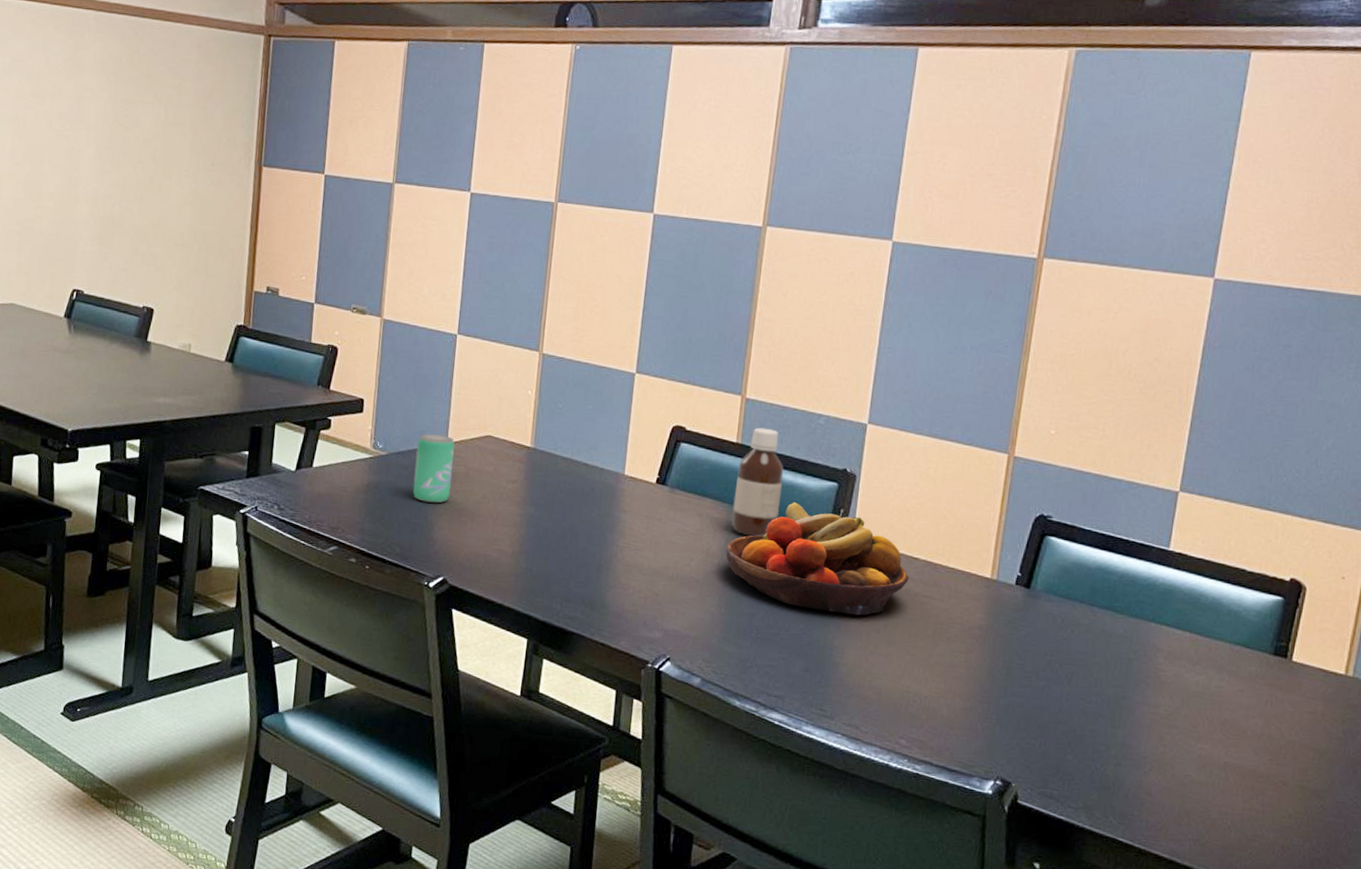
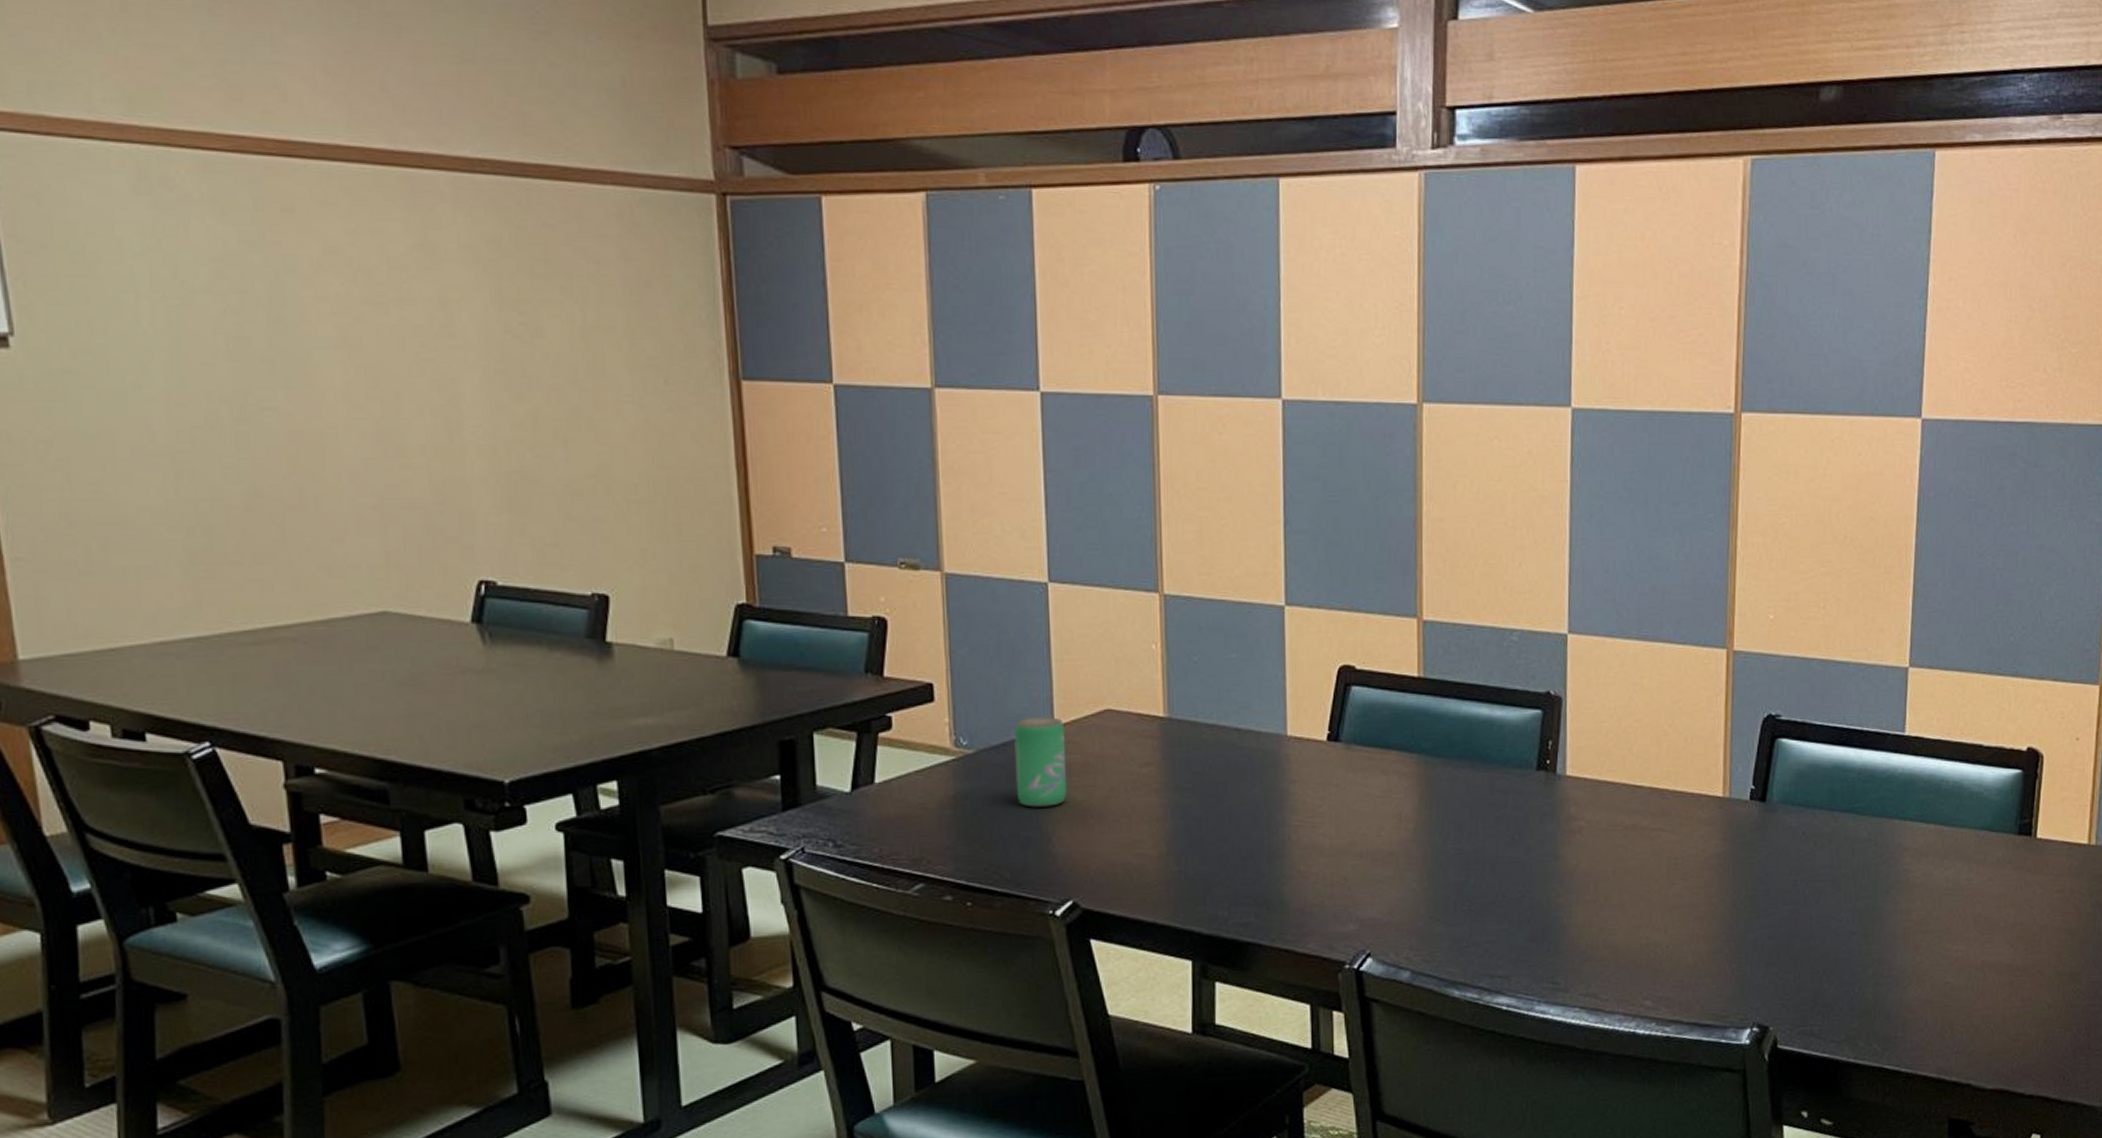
fruit bowl: present [725,501,909,616] -> none [1421,739,1634,866]
bottle: present [731,427,784,537] -> none [1423,654,1479,790]

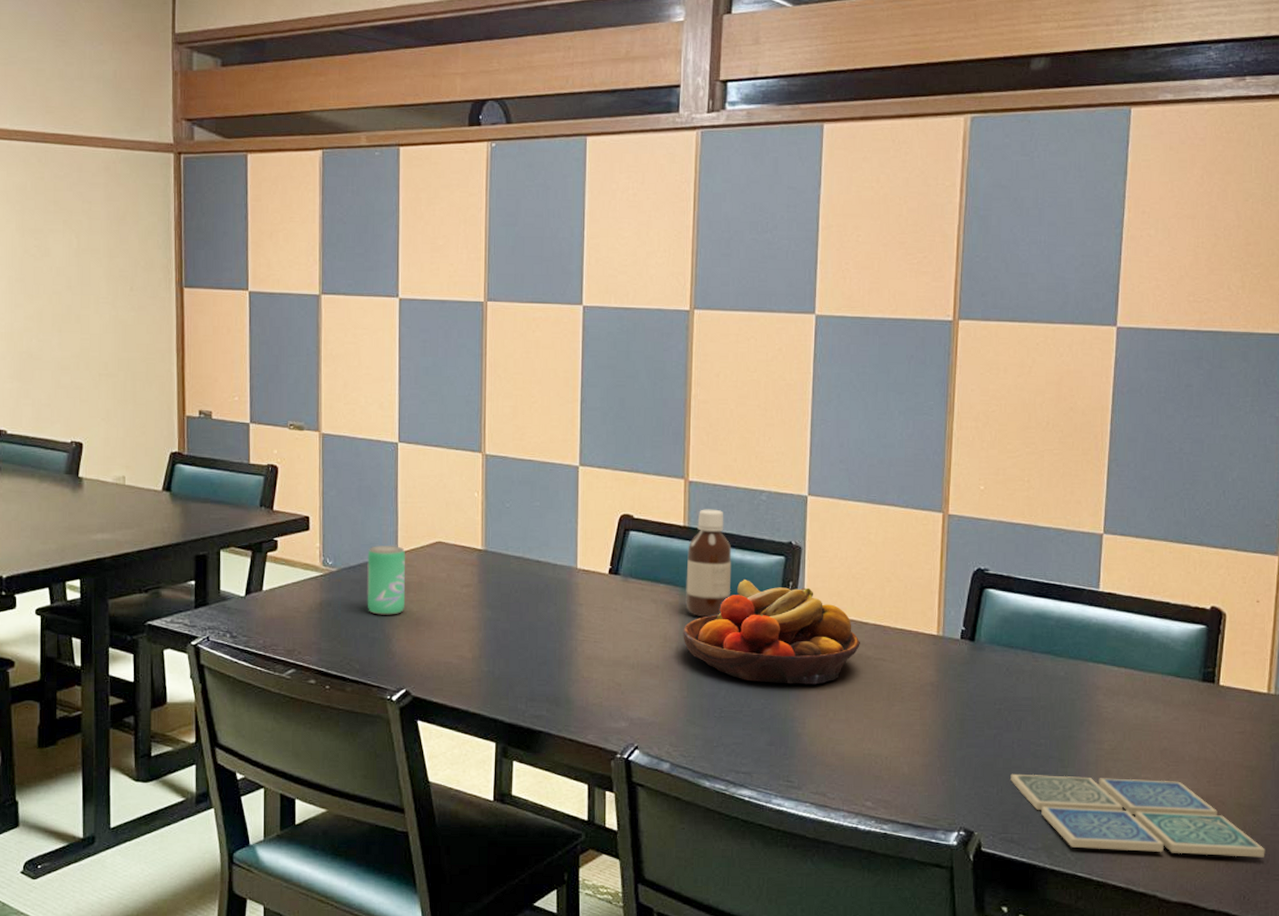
fruit bowl: none [1421,739,1634,866] -> present [683,578,860,685]
bottle: none [1423,654,1479,790] -> present [686,509,732,618]
drink coaster: none [1809,951,2086,1037] -> present [1010,773,1265,858]

